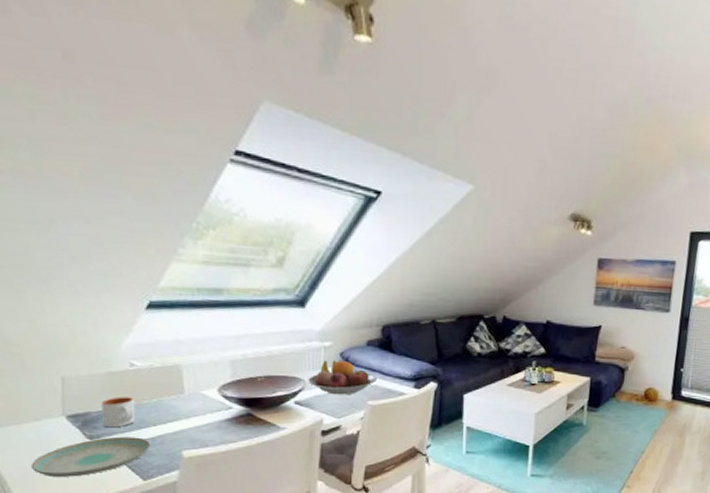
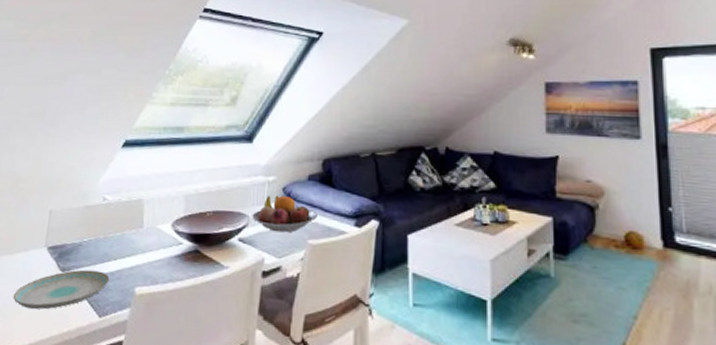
mug: present [101,397,136,428] -> none [74,230,103,261]

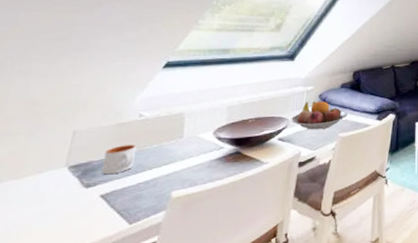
plate: present [14,269,110,310] -> none [20,181,144,229]
mug: none [74,230,103,261] -> present [102,144,137,175]

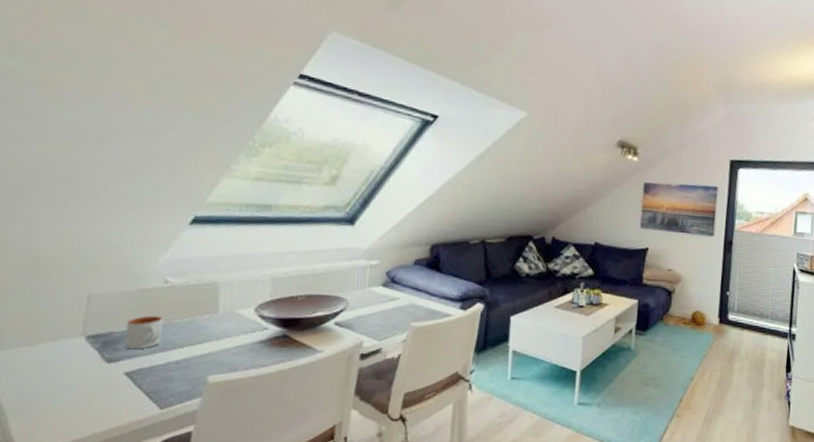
fruit bowl: present [291,100,347,130] -> none [350,279,422,316]

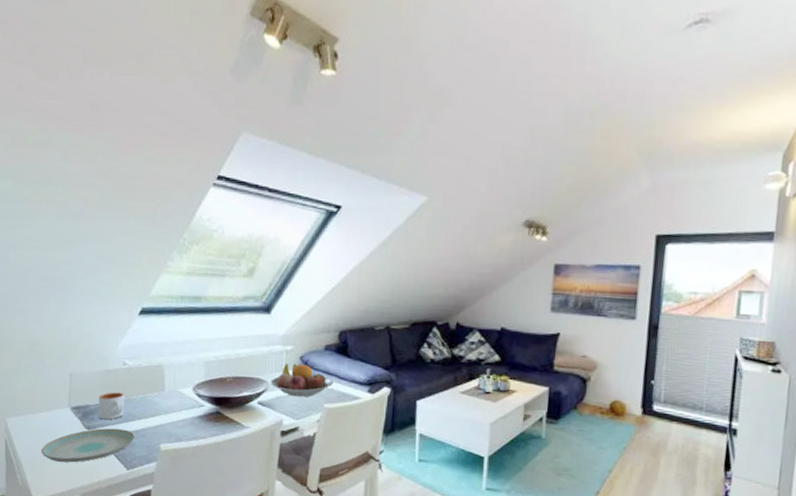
plate: none [37,359,174,405] -> present [42,428,135,463]
fruit bowl: none [350,279,422,316] -> present [270,363,333,398]

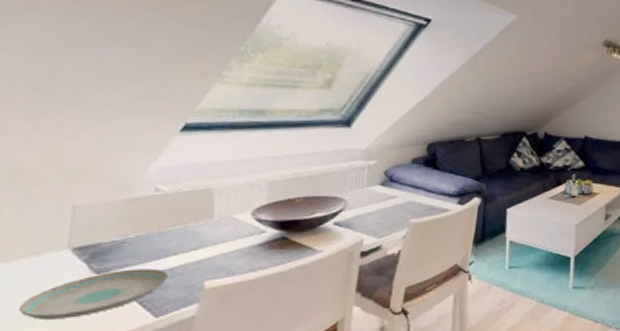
mug: present [98,392,125,420] -> none [115,225,156,260]
fruit bowl: present [270,363,333,398] -> none [349,178,421,214]

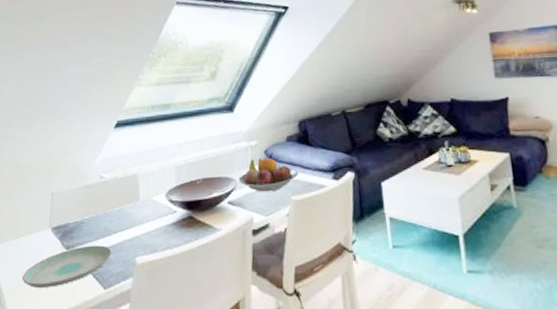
fruit bowl: none [349,178,421,214] -> present [238,157,298,192]

